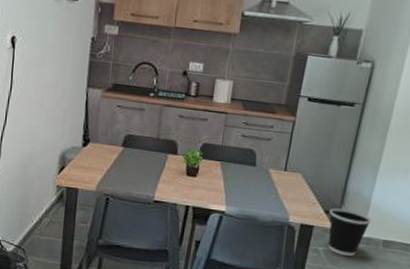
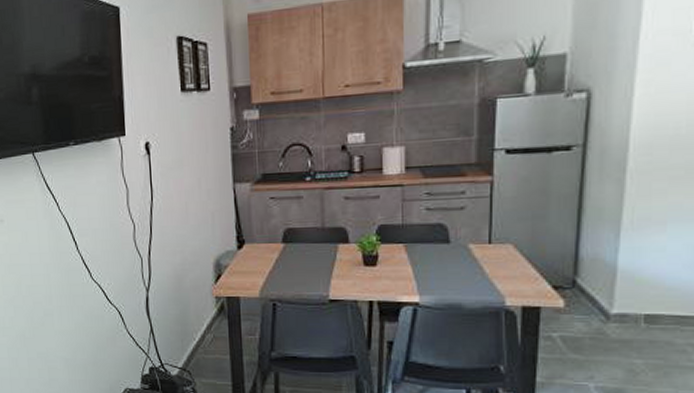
wastebasket: present [328,207,372,256] -> none [560,280,623,340]

